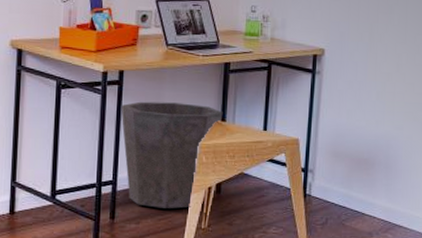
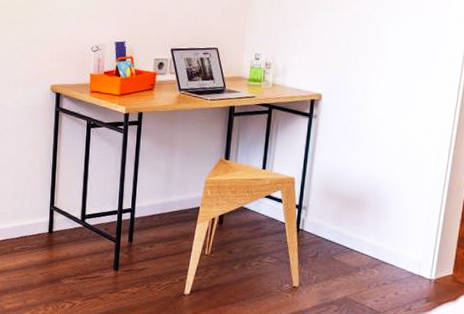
waste bin: present [121,101,223,208] -> none [139,140,227,236]

